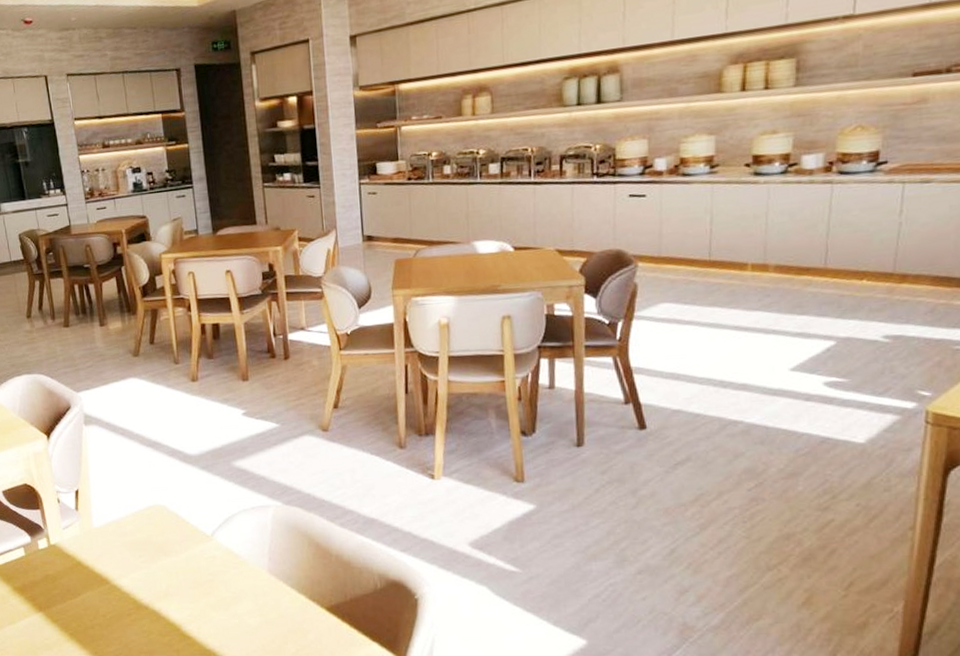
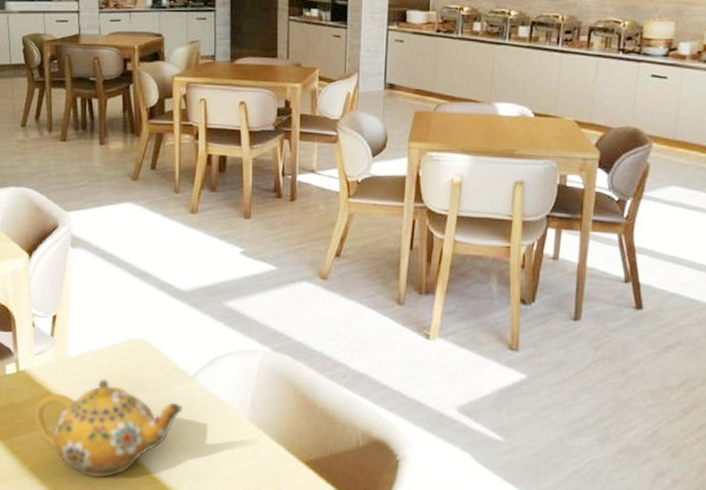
teapot: none [68,546,205,639] -> present [34,379,183,479]

